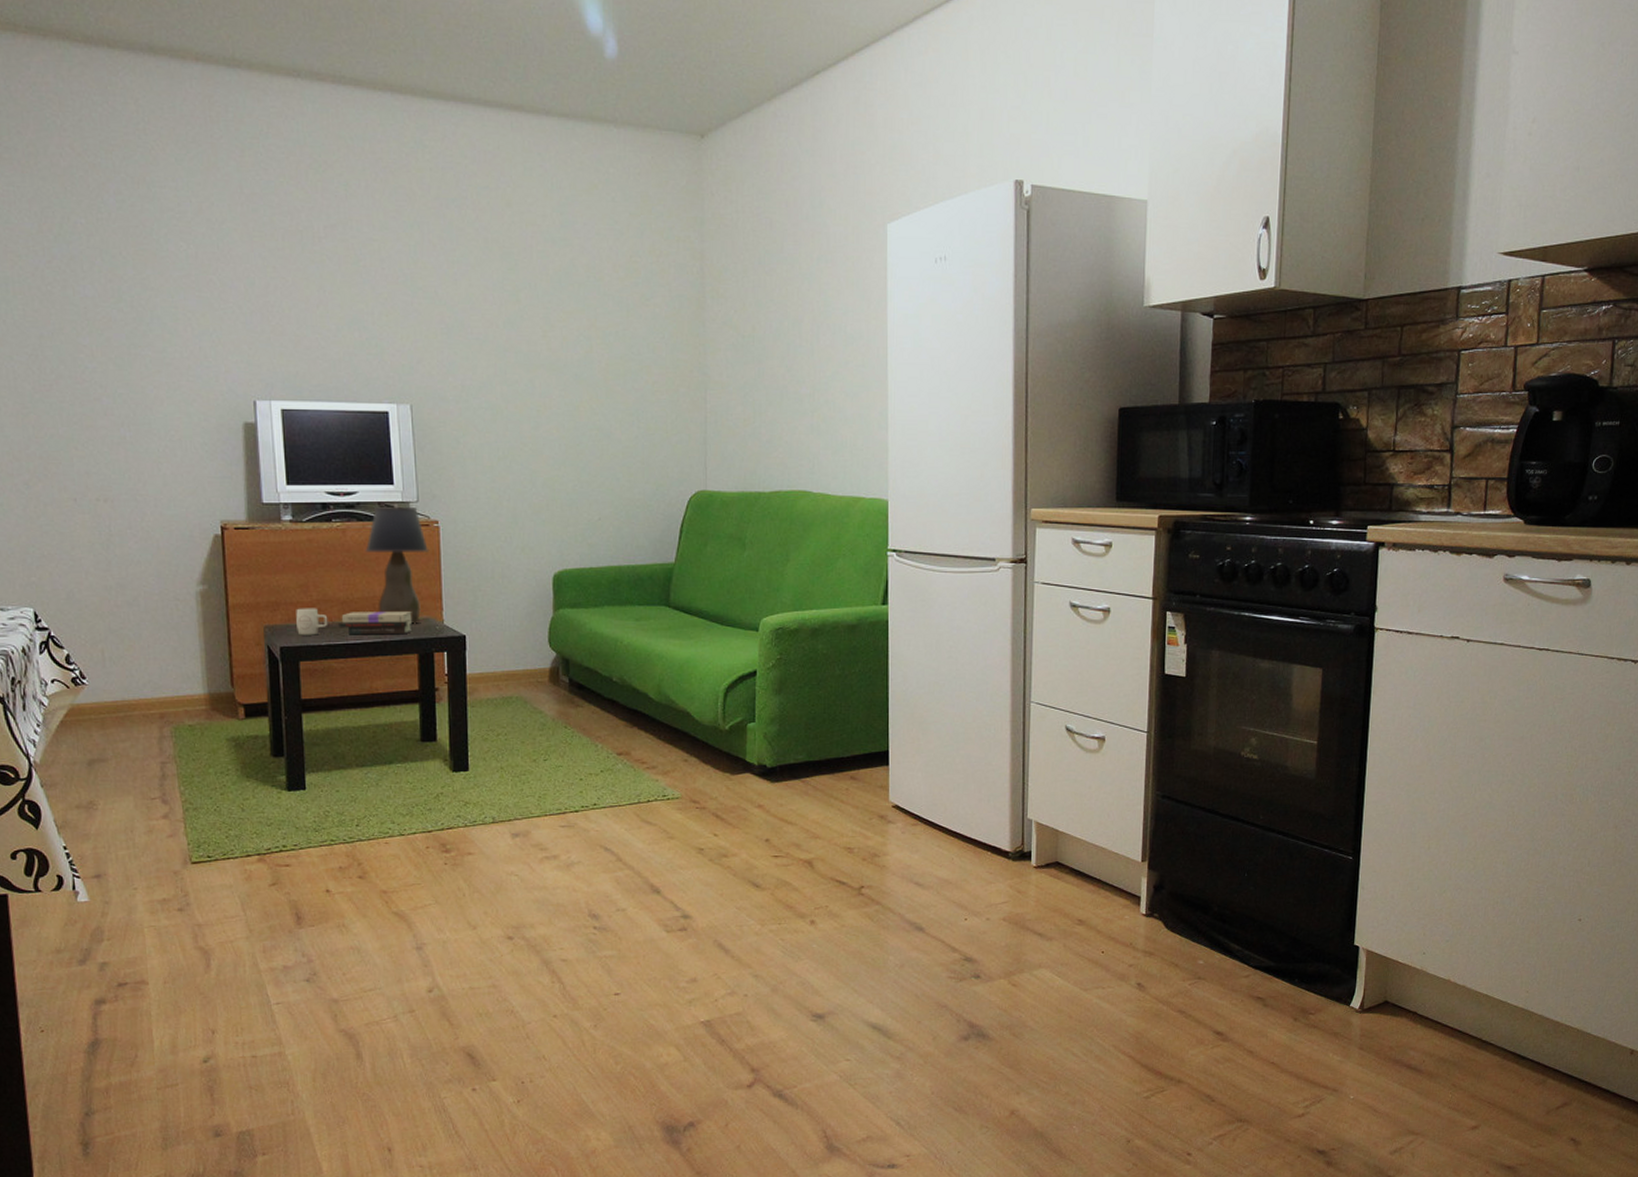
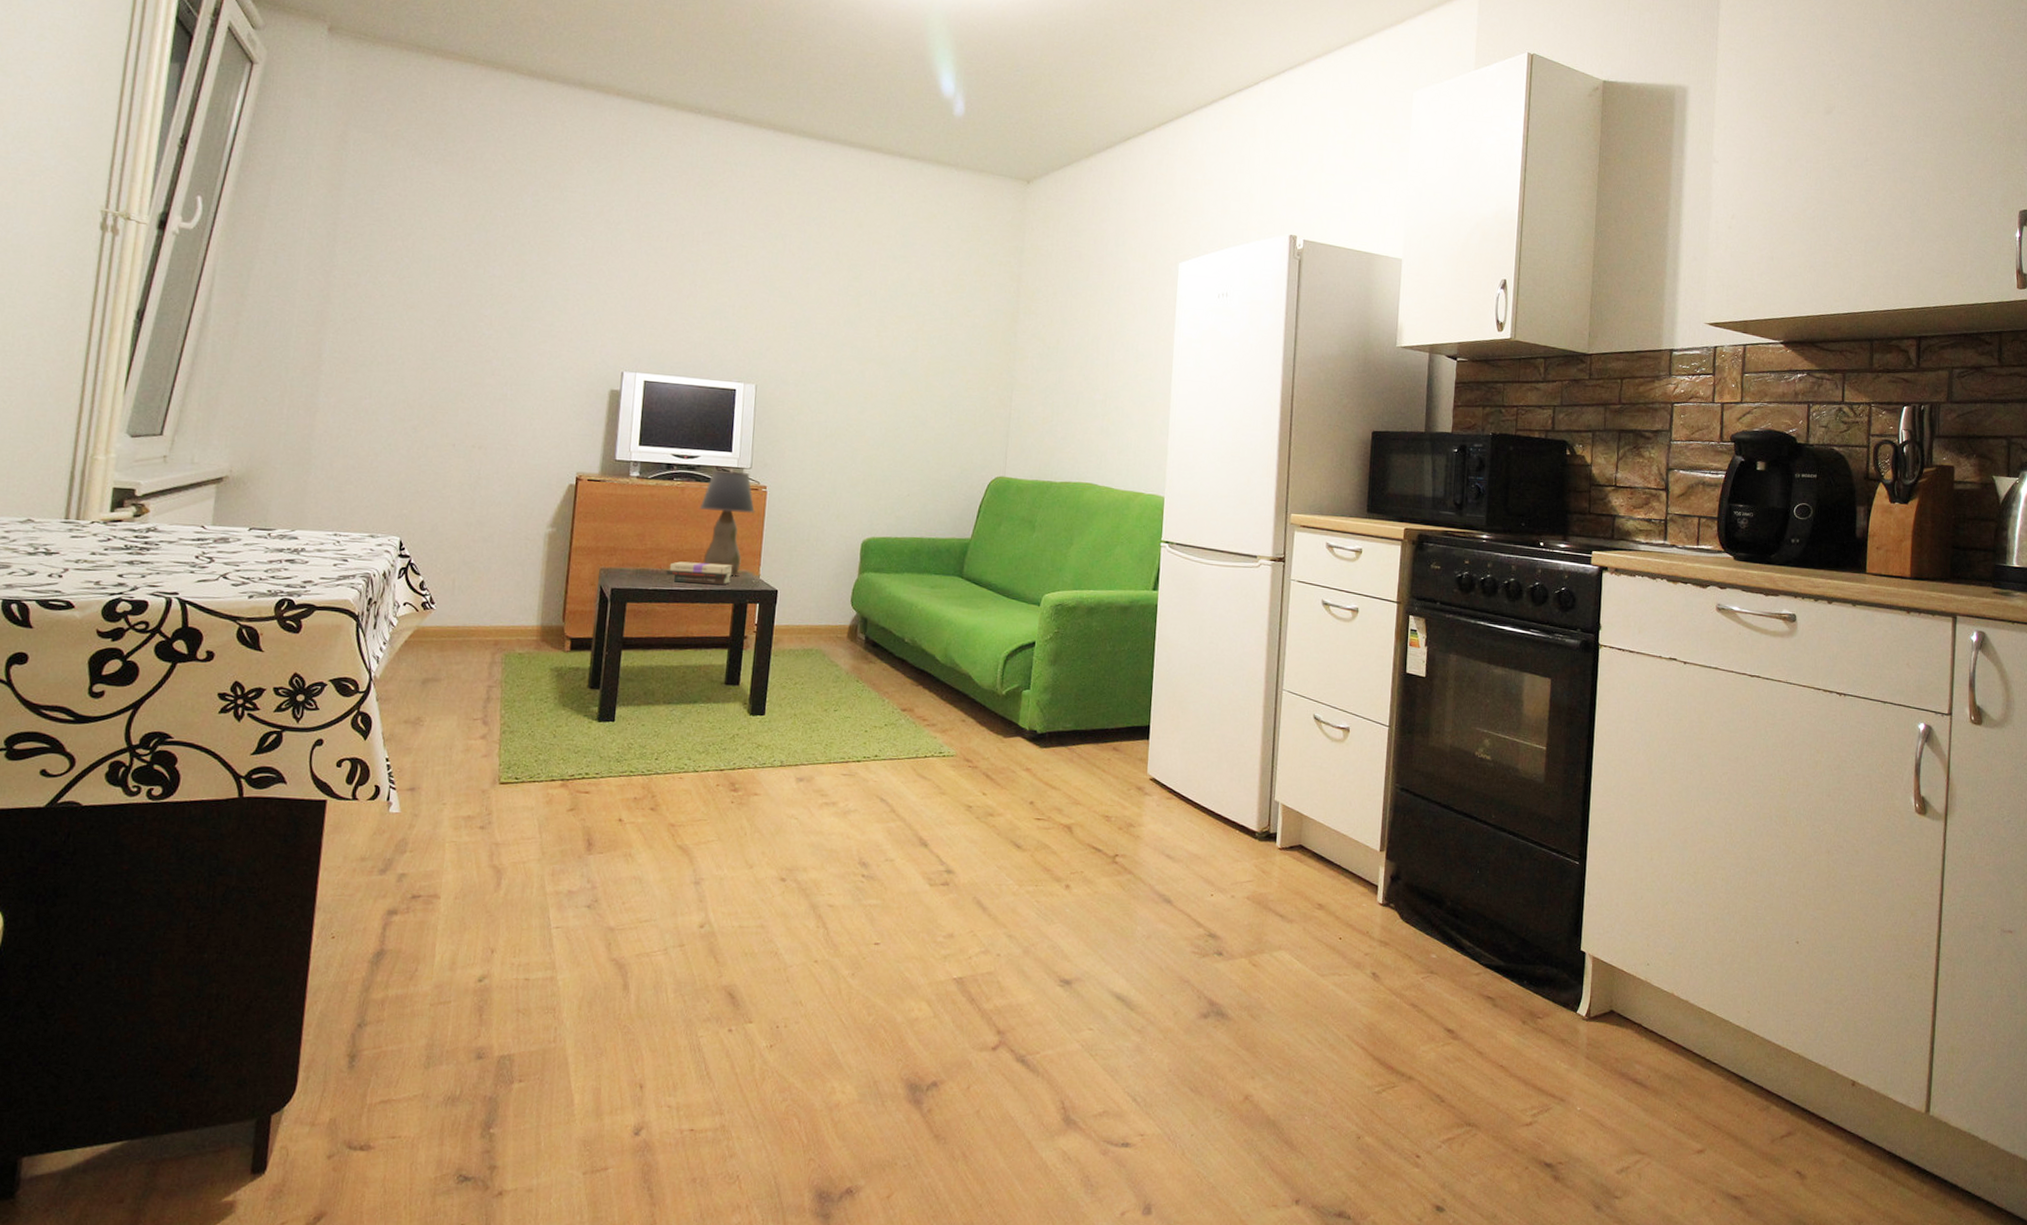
mug: present [296,608,328,636] -> none [628,554,658,580]

